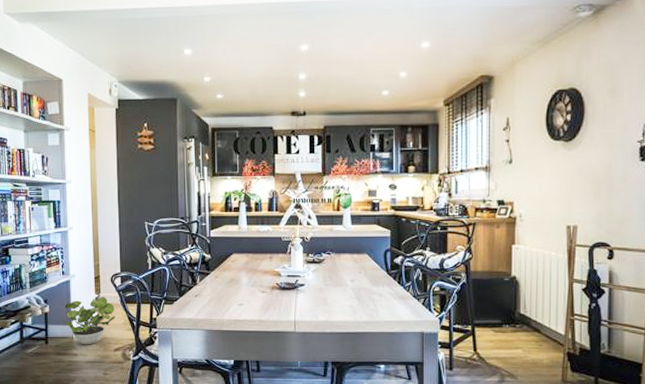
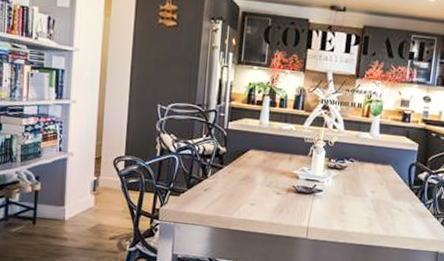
potted plant: present [64,296,115,345] -> none [56,179,114,230]

